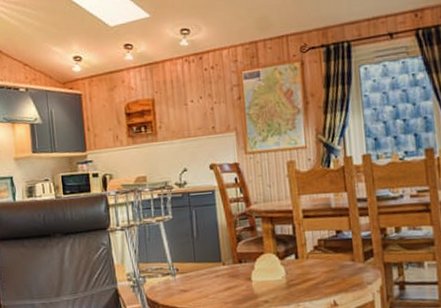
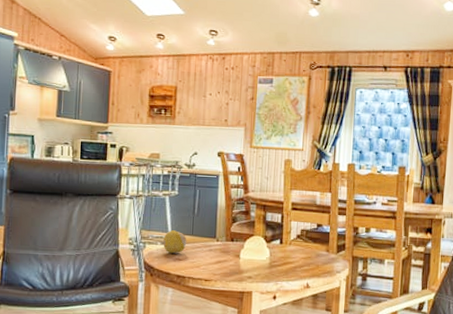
fruit: none [164,259,190,286] -> present [163,230,187,254]

